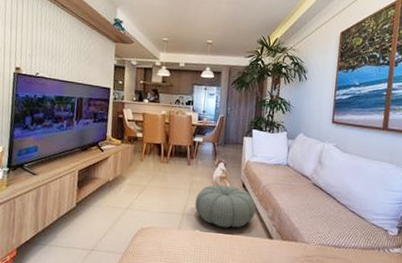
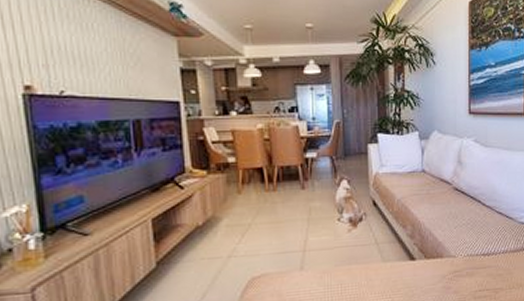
pouf: present [195,184,256,228] -> none [317,205,393,258]

